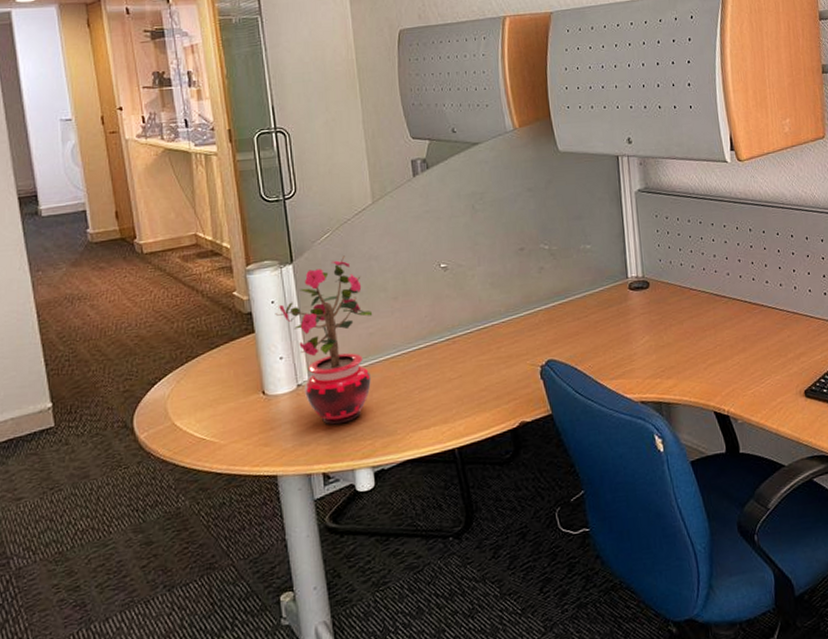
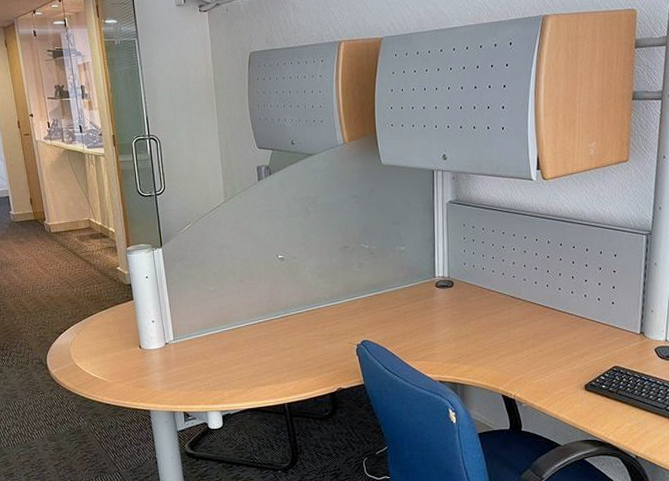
potted plant: present [275,255,373,425] -> none [148,243,224,376]

